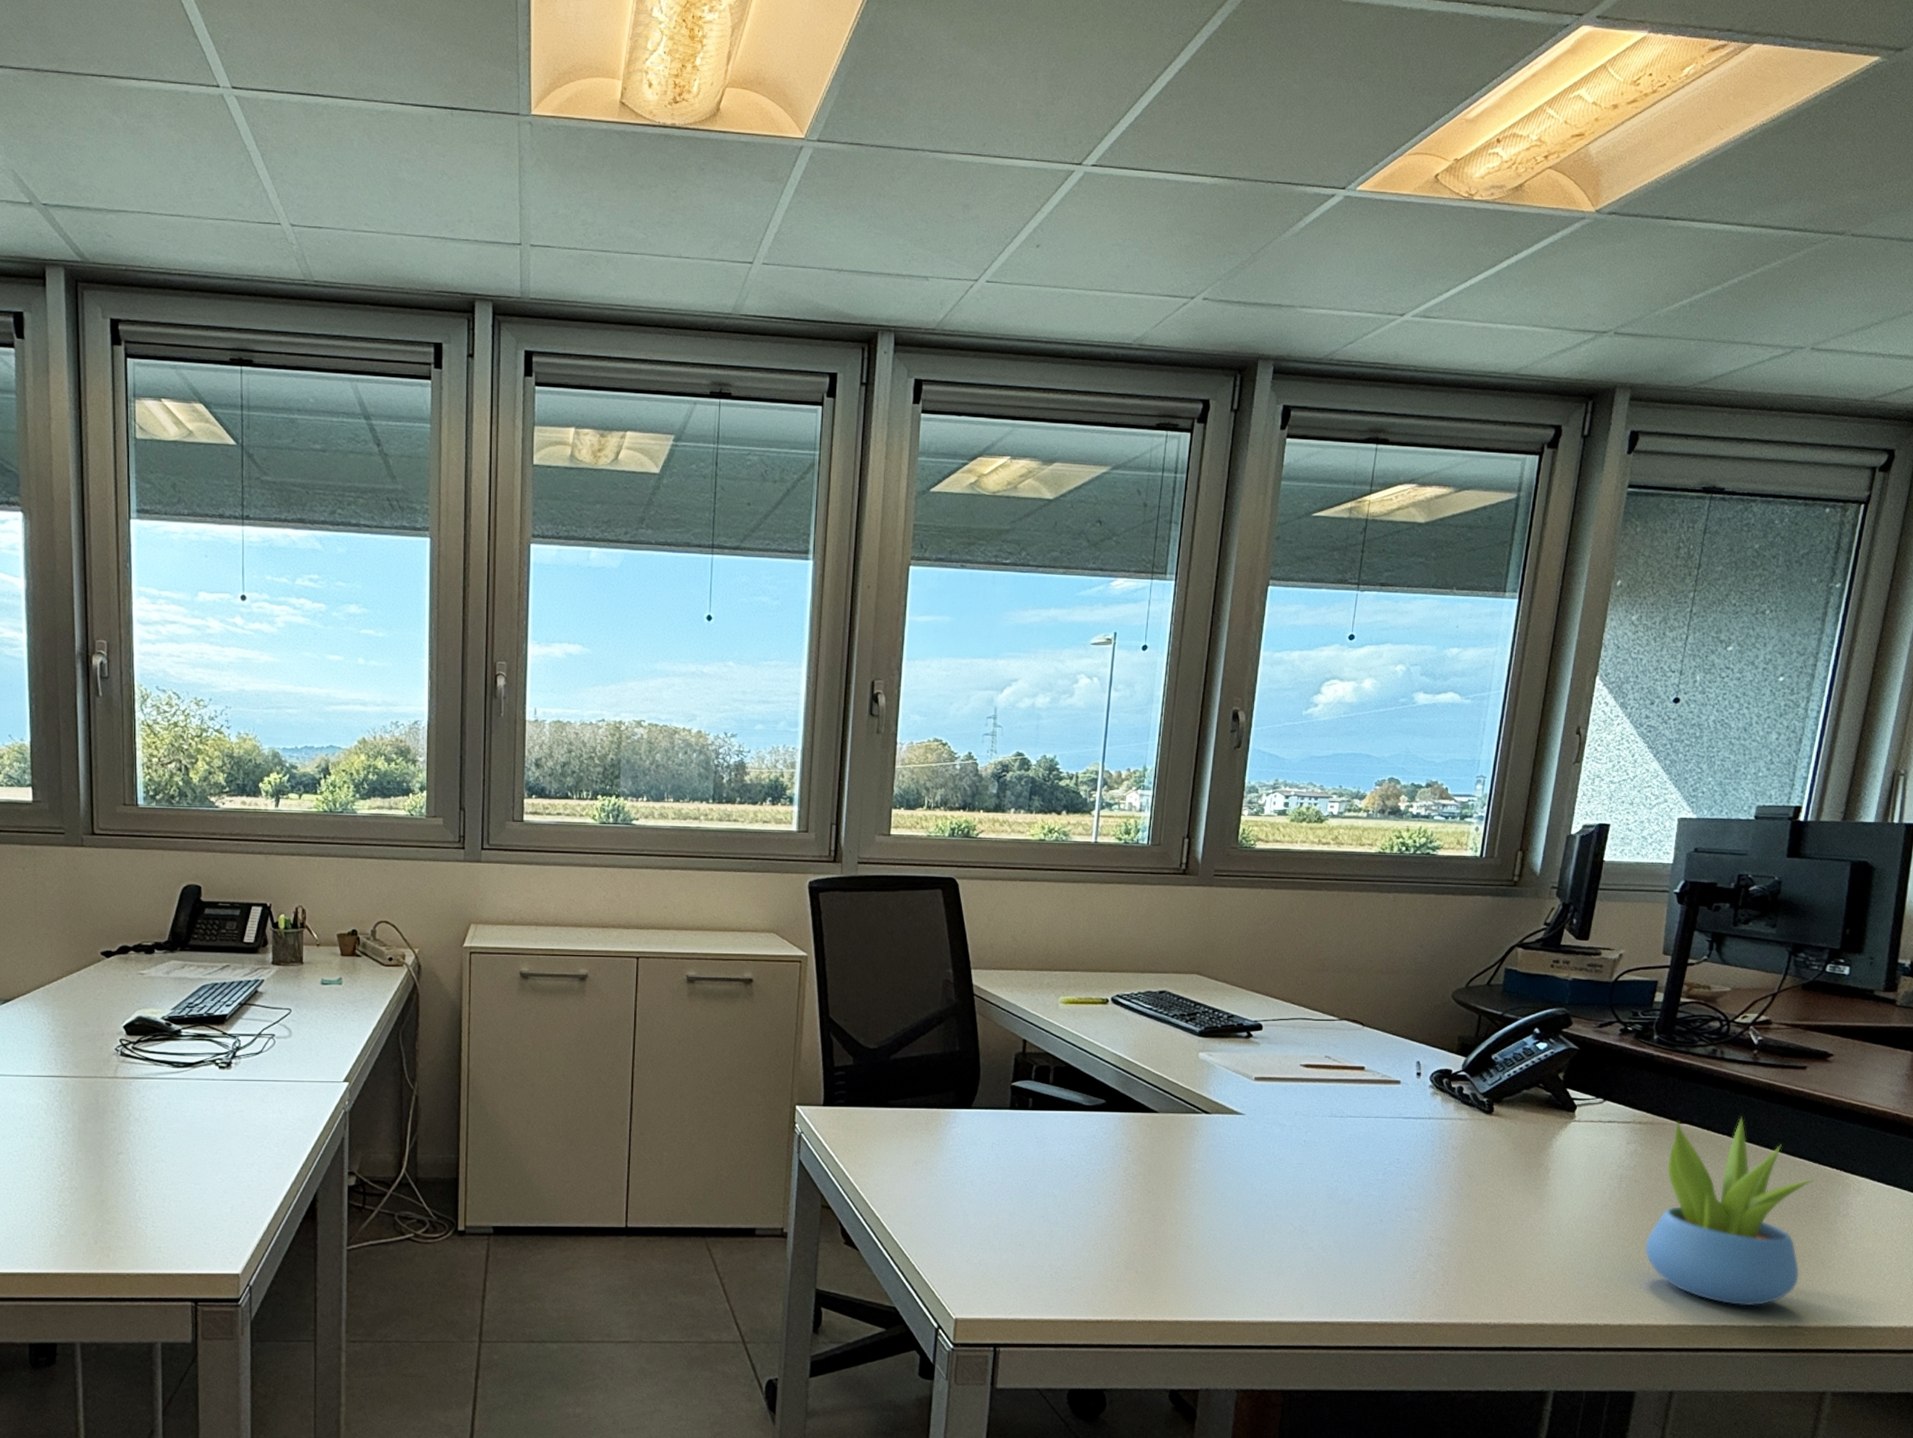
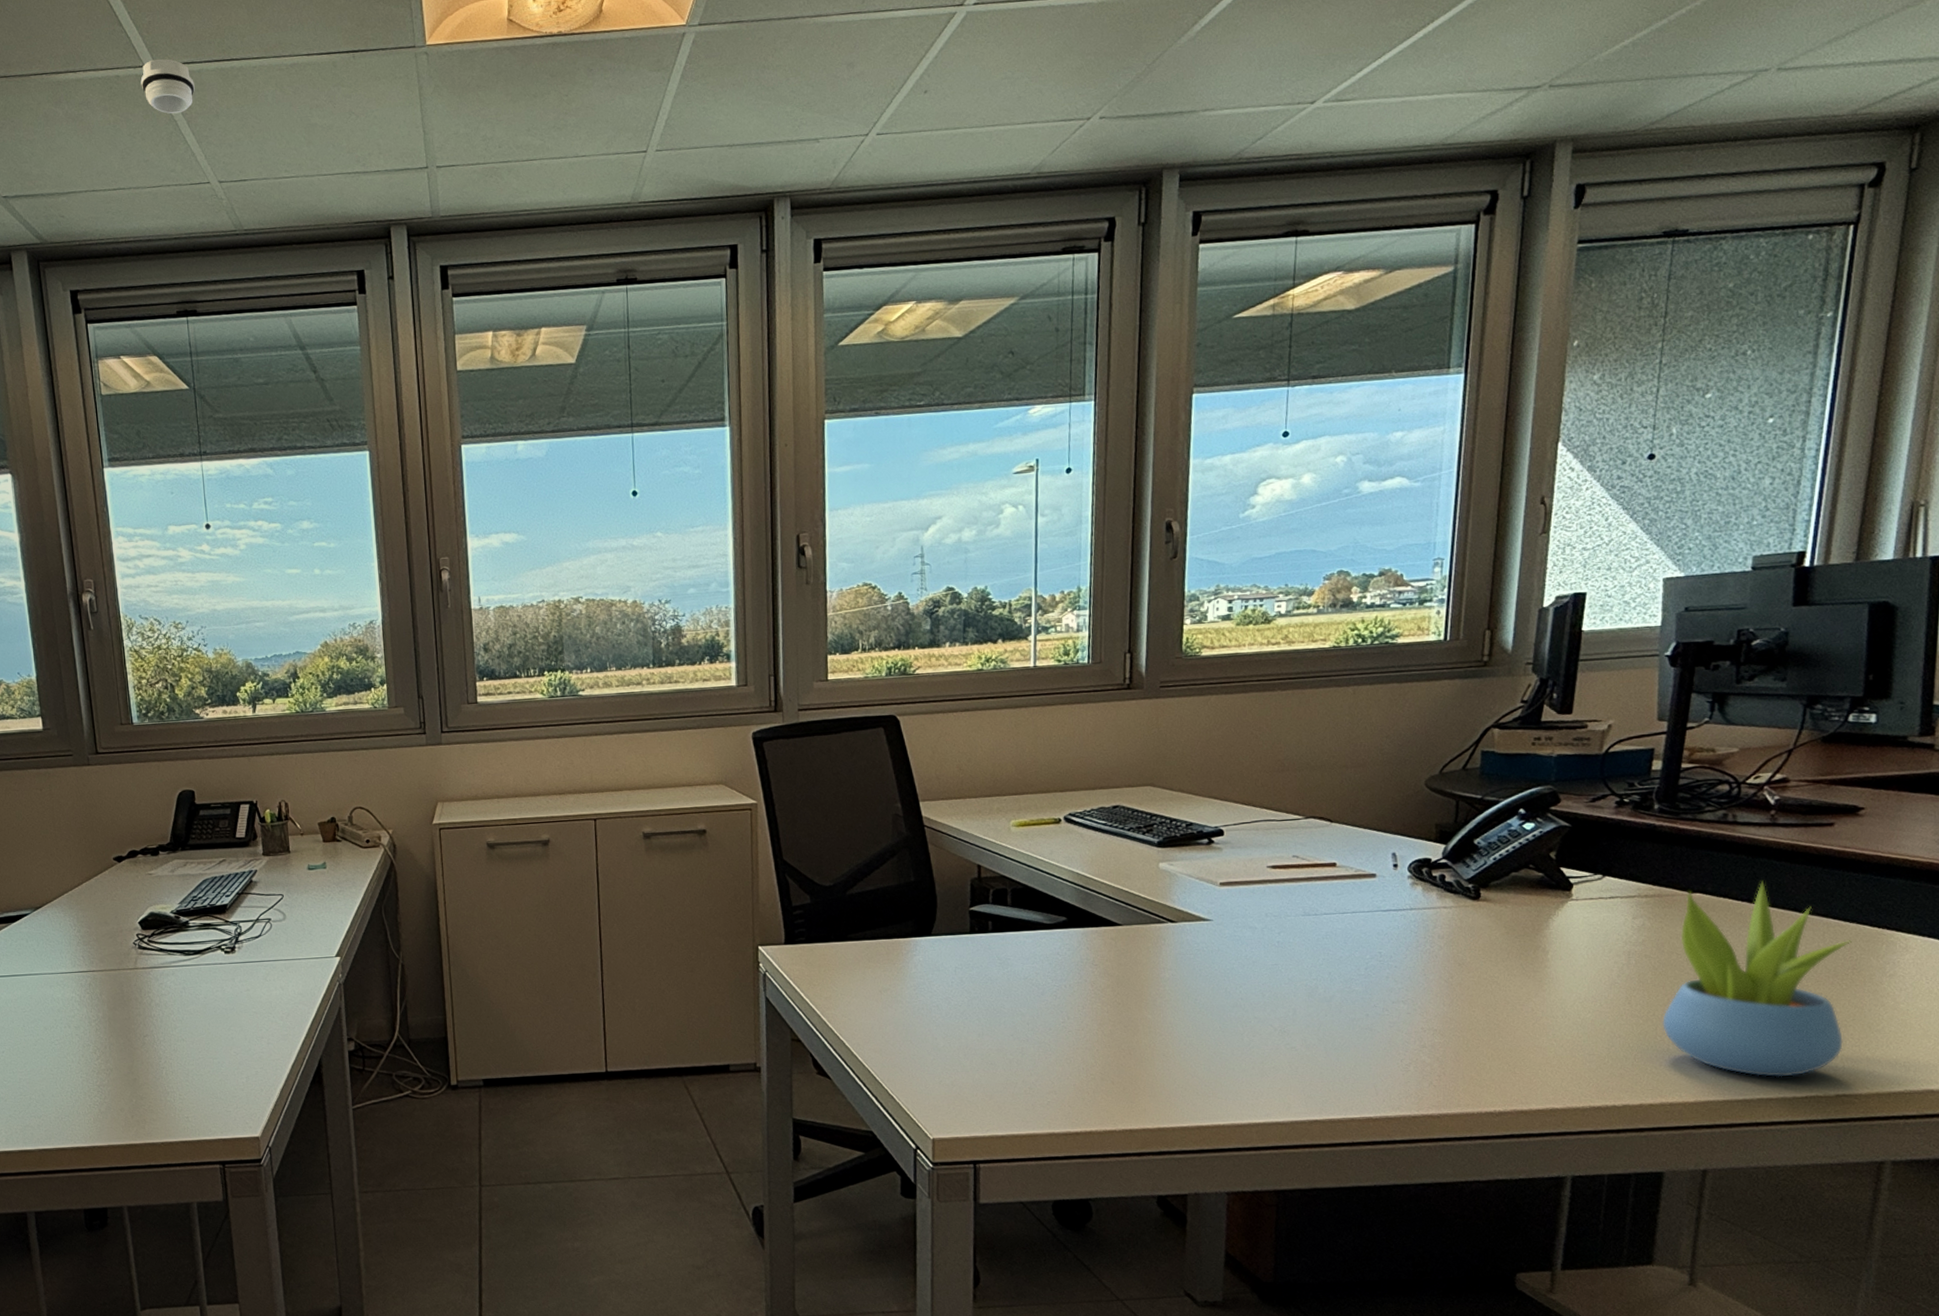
smoke detector: none [213,80,273,144] -> present [140,58,195,114]

